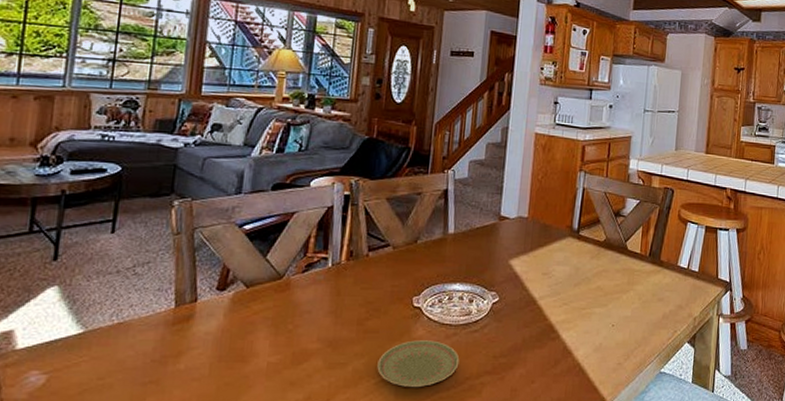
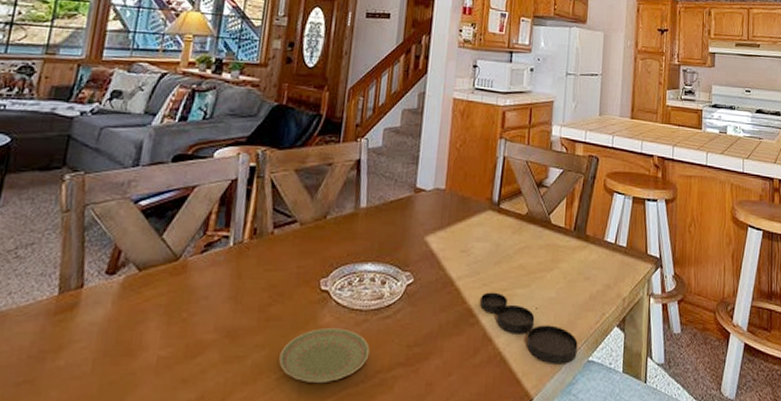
plate: none [561,310,651,375] -> present [480,292,578,365]

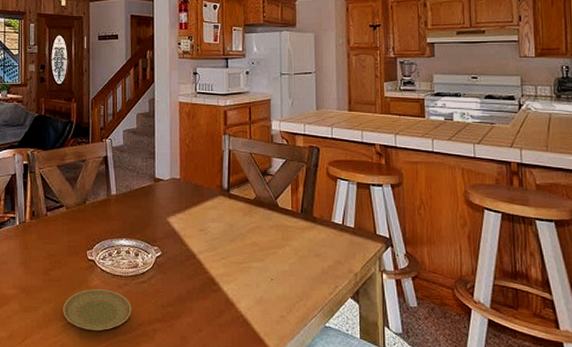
plate: present [480,292,578,365] -> none [221,264,314,328]

